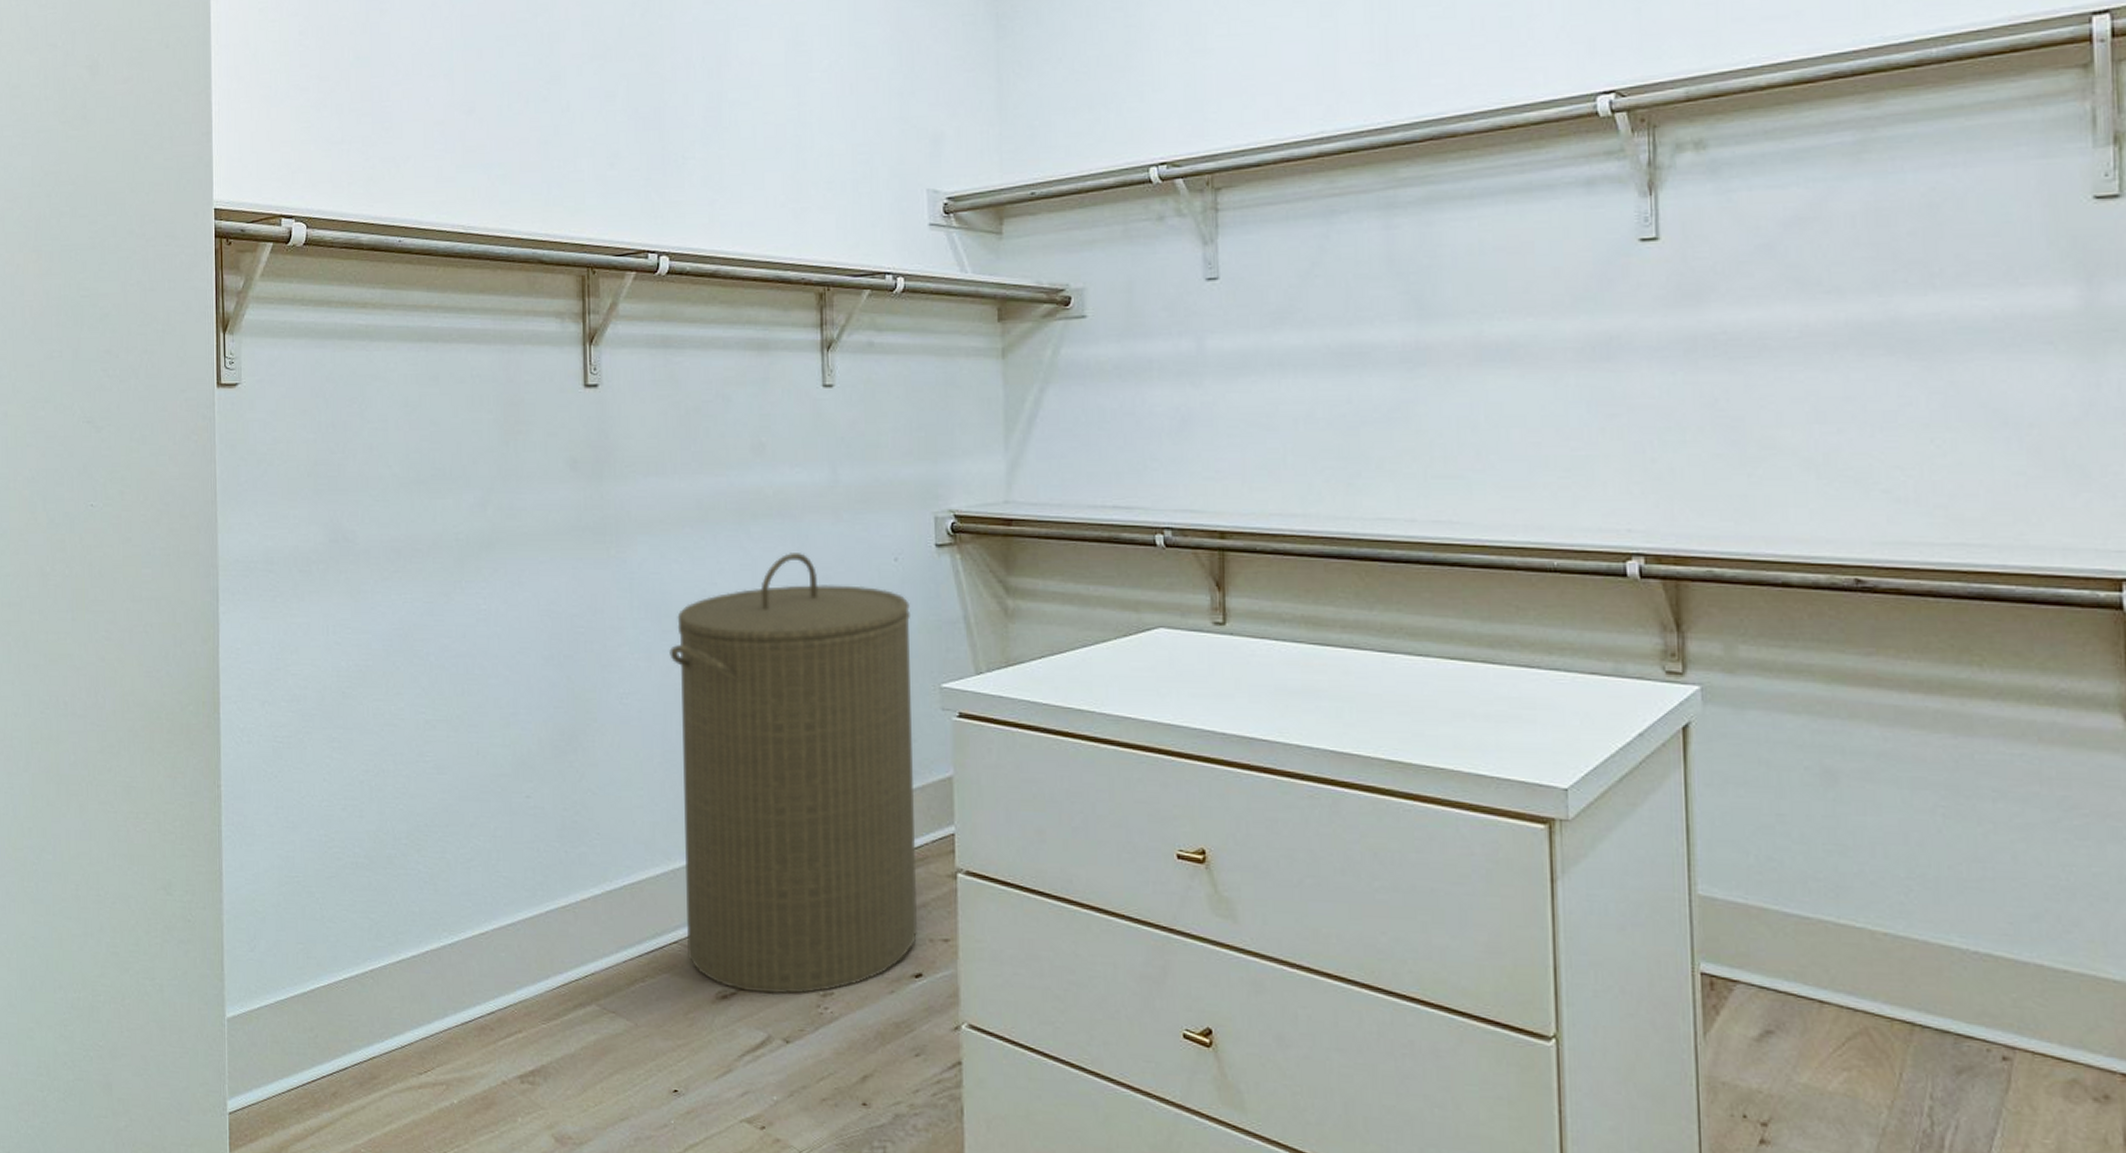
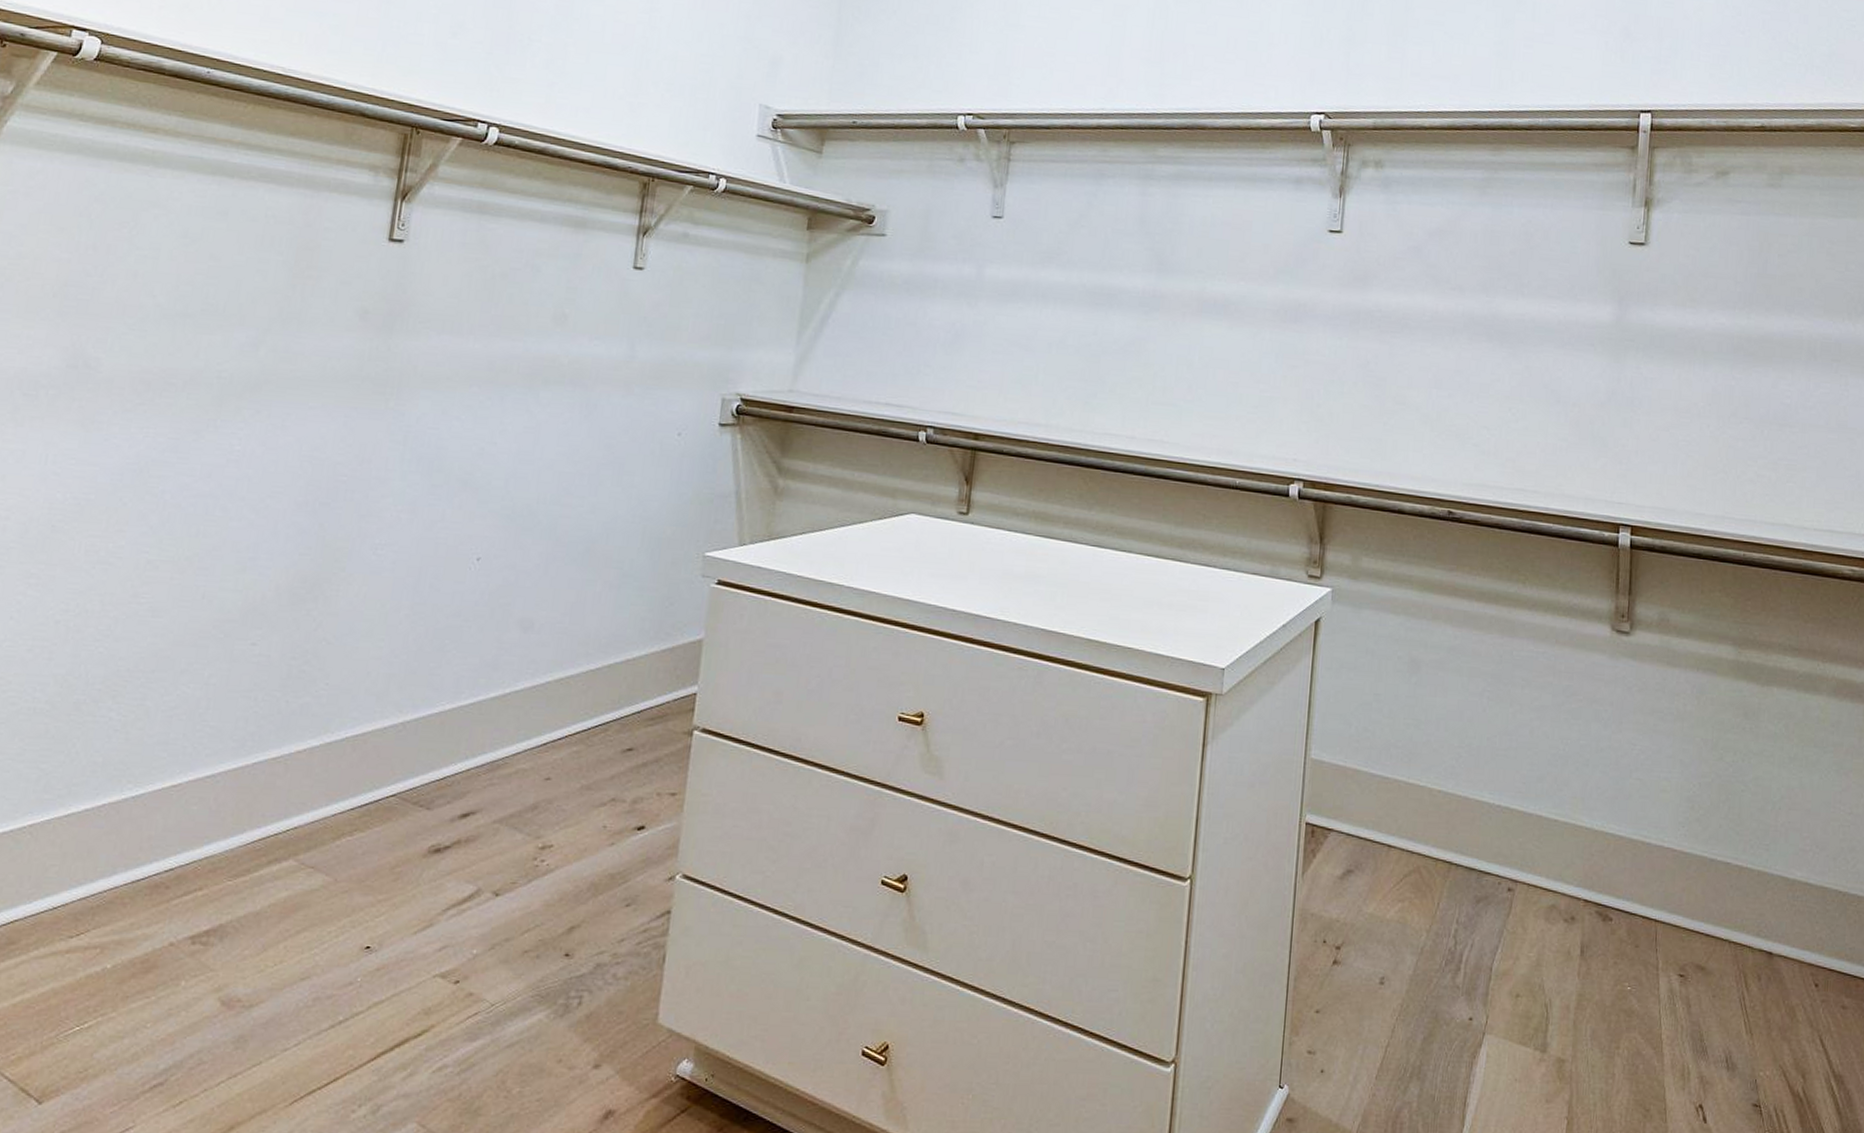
laundry hamper: present [669,553,918,994] -> none [403,420,686,847]

